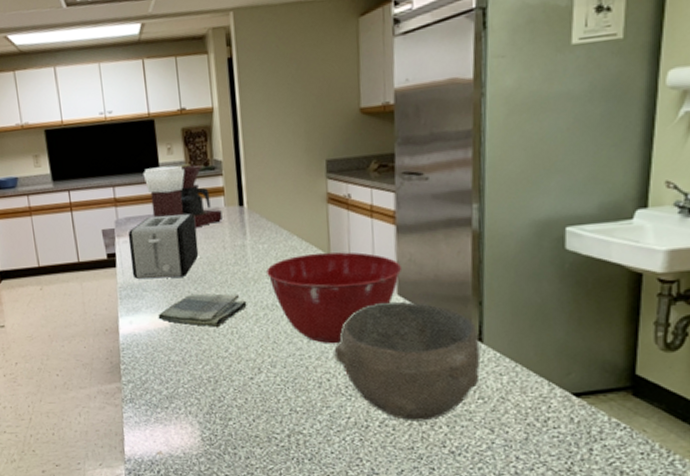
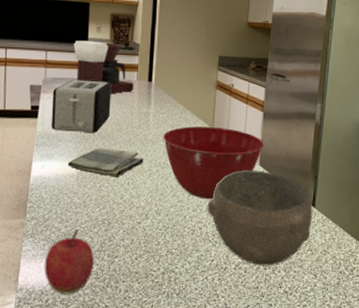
apple: none [149,390,206,464] -> present [44,228,94,294]

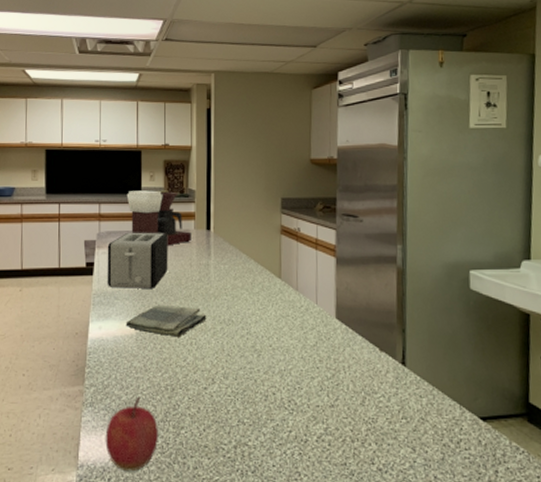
mixing bowl: present [163,126,265,200] -> none [226,276,340,360]
bowl: present [207,169,313,266] -> none [280,324,404,438]

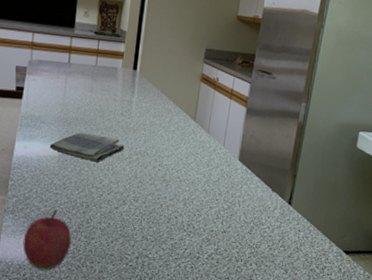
toaster: present [107,232,168,288] -> none [35,63,97,117]
coffee maker: present [126,190,191,246] -> none [60,24,119,80]

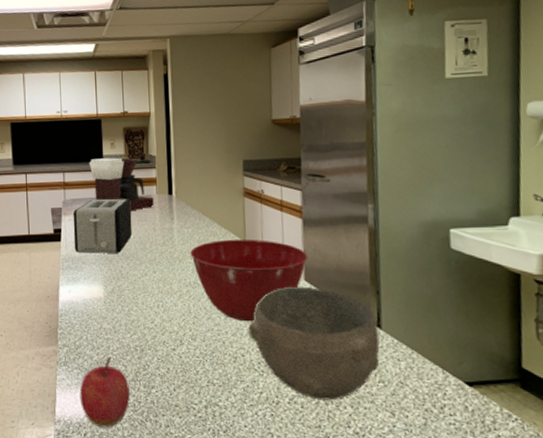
toaster: none [35,63,97,117] -> present [73,199,133,253]
dish towel: present [49,132,125,162] -> none [94,268,172,300]
coffee maker: none [60,24,119,80] -> present [89,157,154,211]
mixing bowl: none [144,117,246,191] -> present [190,239,309,322]
bowl: none [184,164,289,259] -> present [248,286,380,401]

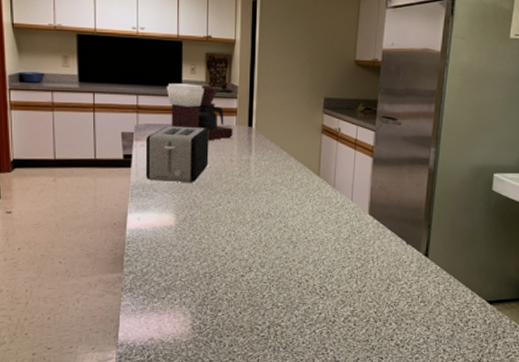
apple: present [79,356,130,428] -> none [144,282,196,350]
mixing bowl: present [190,239,309,322] -> none [266,173,375,251]
bowl: present [248,286,380,401] -> none [314,219,426,319]

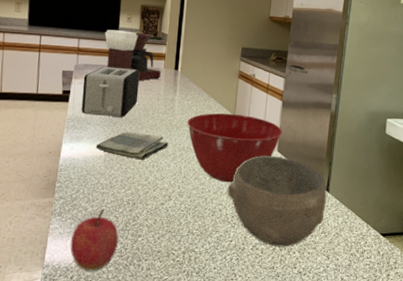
apple: none [144,282,196,350] -> present [70,208,119,272]
dish towel: none [165,198,246,229] -> present [96,131,168,160]
mixing bowl: none [266,173,375,251] -> present [187,113,283,183]
bowl: none [314,219,426,319] -> present [227,155,327,247]

